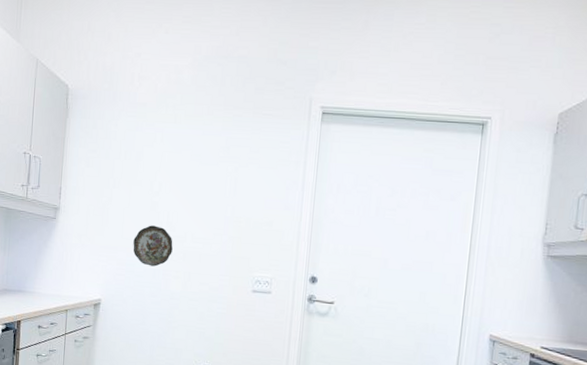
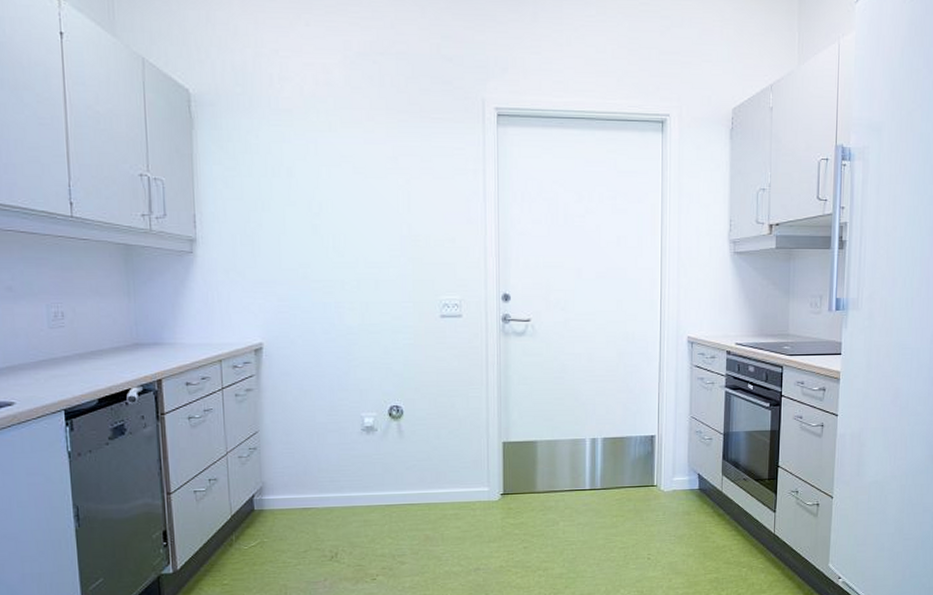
decorative plate: present [133,225,173,267] -> none [295,252,344,299]

